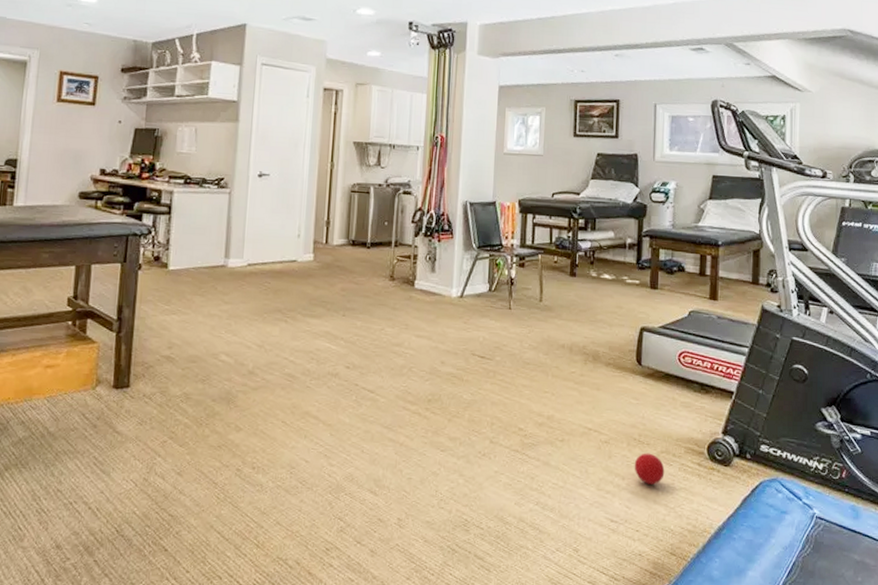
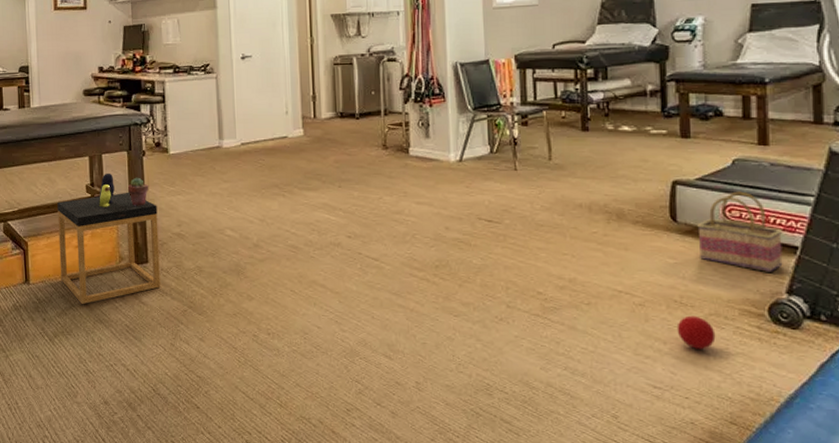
side table: none [22,285,148,432] -> present [57,173,161,304]
potted succulent: none [116,292,142,324] -> present [127,177,149,206]
basket: none [657,340,722,414] -> present [697,191,783,272]

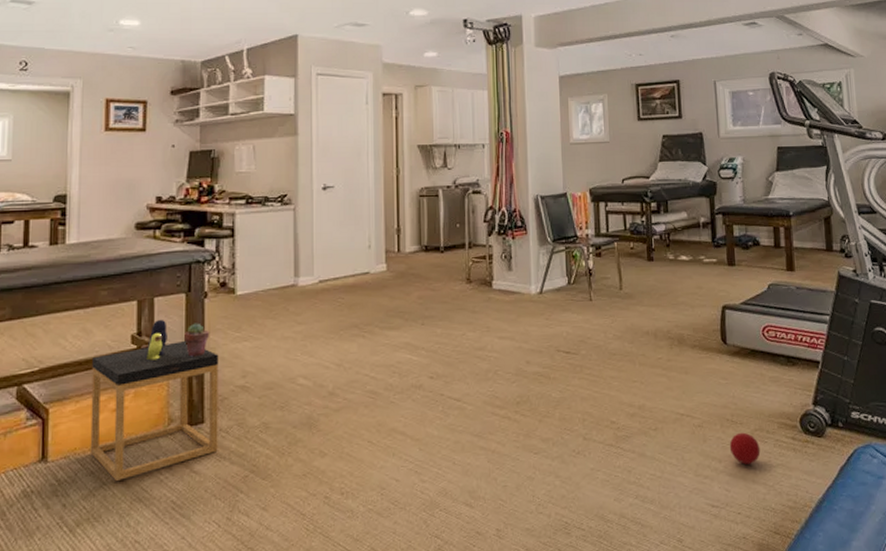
basket: present [697,191,783,272] -> none [743,313,809,386]

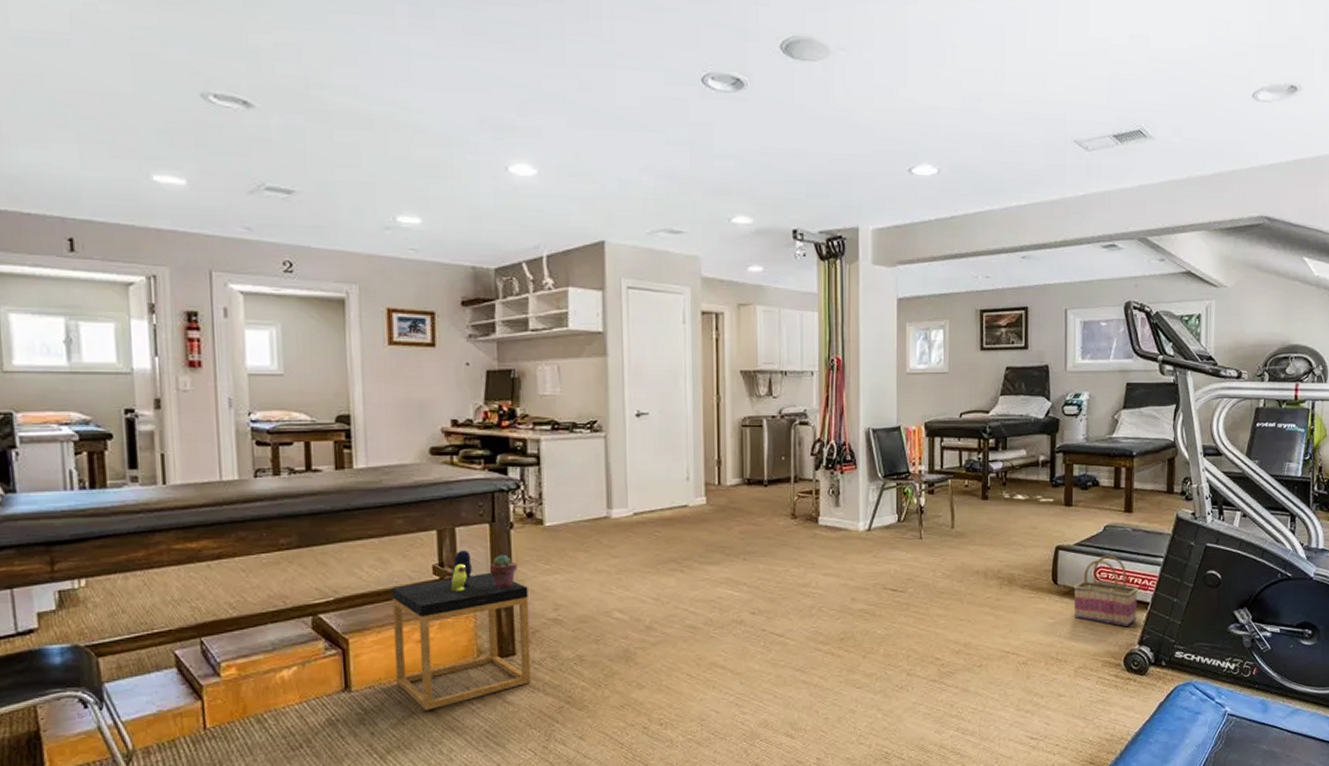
ball: present [729,432,761,464] -> none [1052,669,1083,700]
basket: none [743,313,809,386] -> present [1073,554,1138,626]

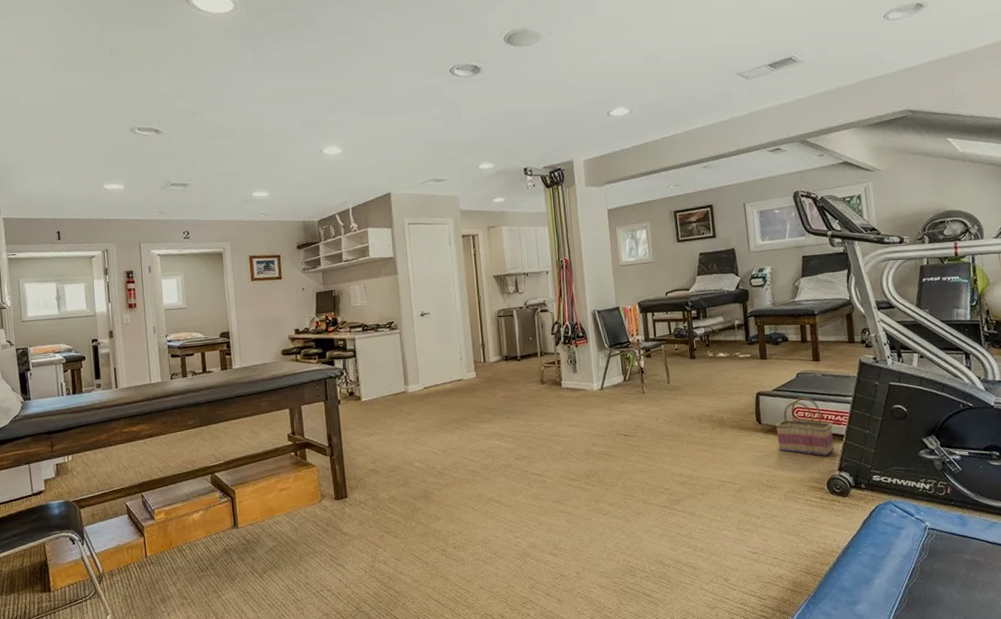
side table: present [392,549,531,710] -> none [261,421,359,540]
potted succulent: present [489,554,518,589] -> none [325,423,345,449]

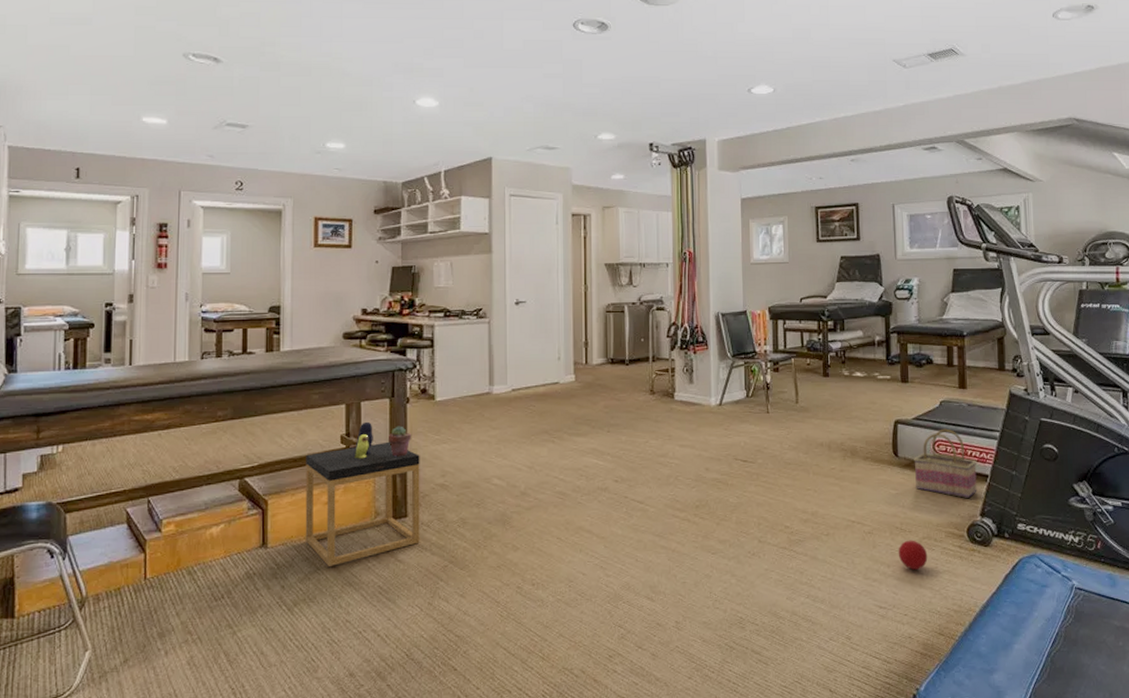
side table: none [261,421,359,540] -> present [305,421,420,566]
potted succulent: none [325,423,345,449] -> present [388,426,412,457]
ball: none [766,494,793,520] -> present [898,540,928,570]

